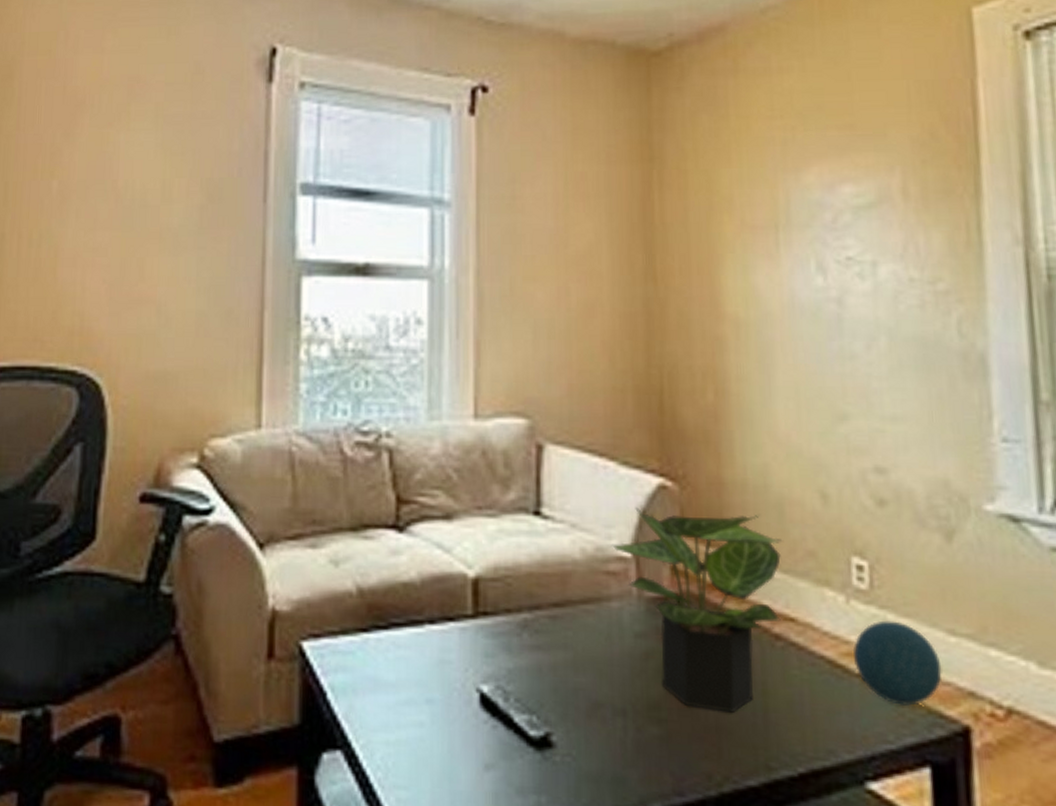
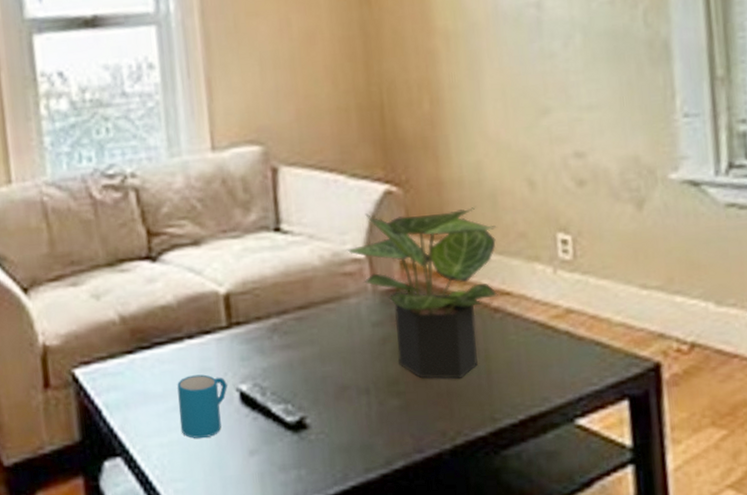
mug: none [410,666,467,741] -> present [177,374,227,438]
decorative orb: present [852,620,942,706] -> none [560,283,637,353]

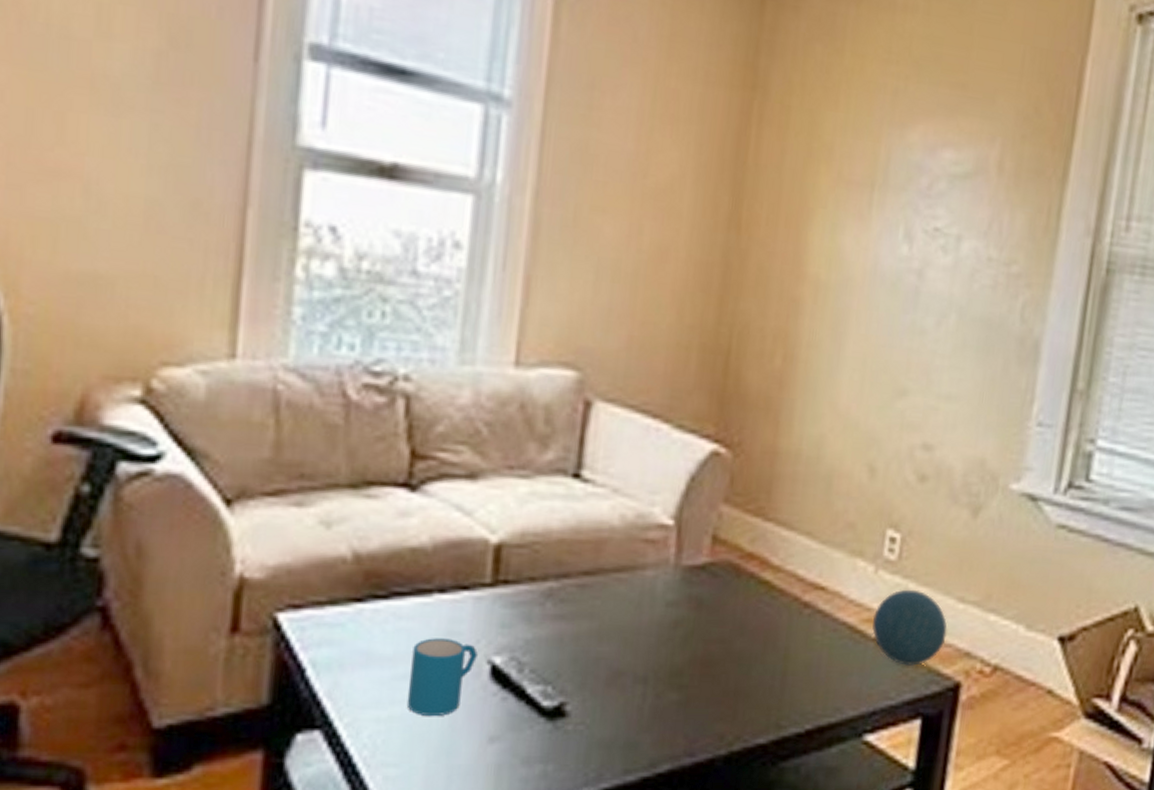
potted plant: present [345,207,499,379] -> none [653,473,826,677]
decorative orb: none [560,283,637,353] -> present [872,589,948,666]

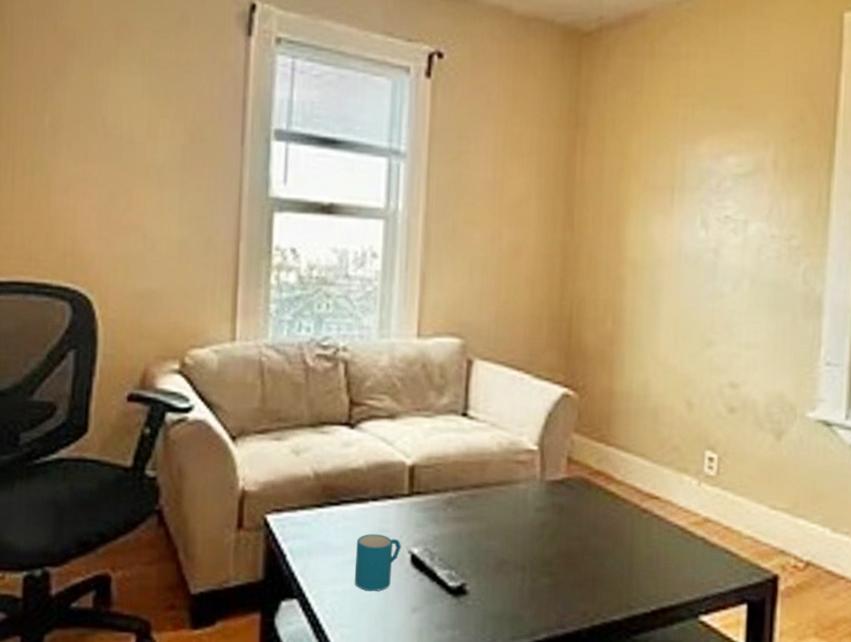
decorative orb: present [872,589,948,666] -> none [699,498,763,561]

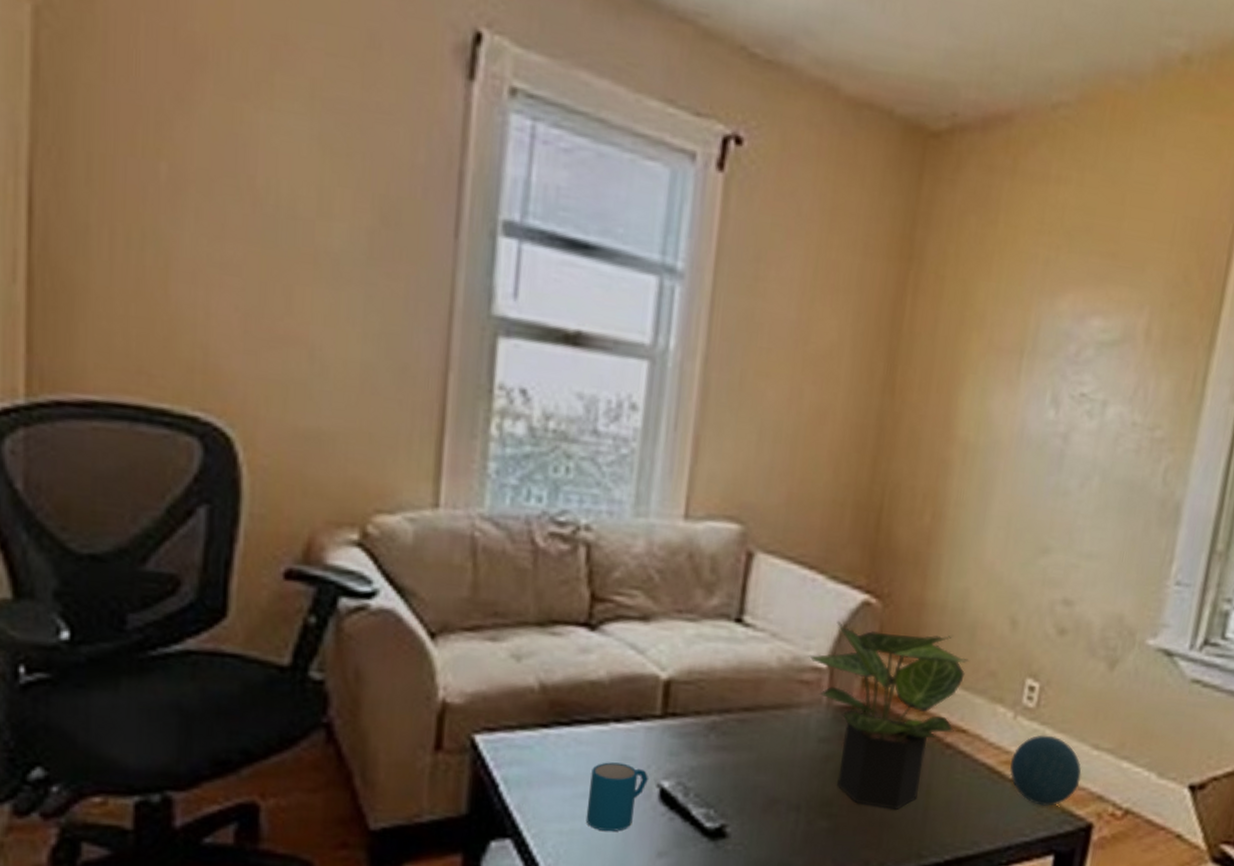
potted plant: none [522,411,655,567] -> present [808,621,969,810]
decorative orb: none [699,498,763,561] -> present [1010,735,1082,806]

